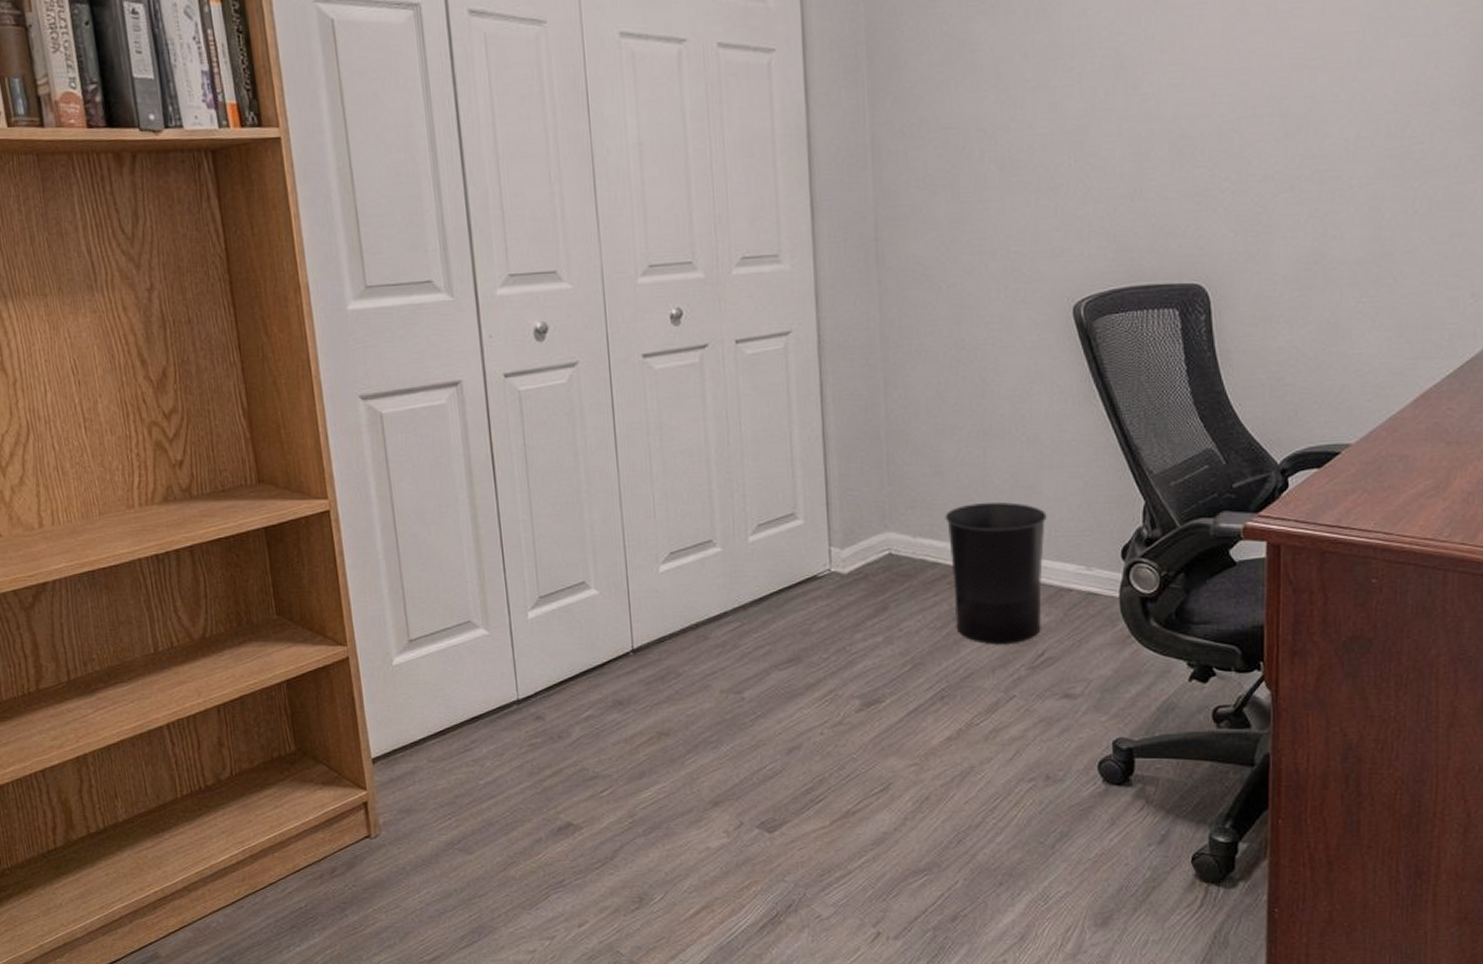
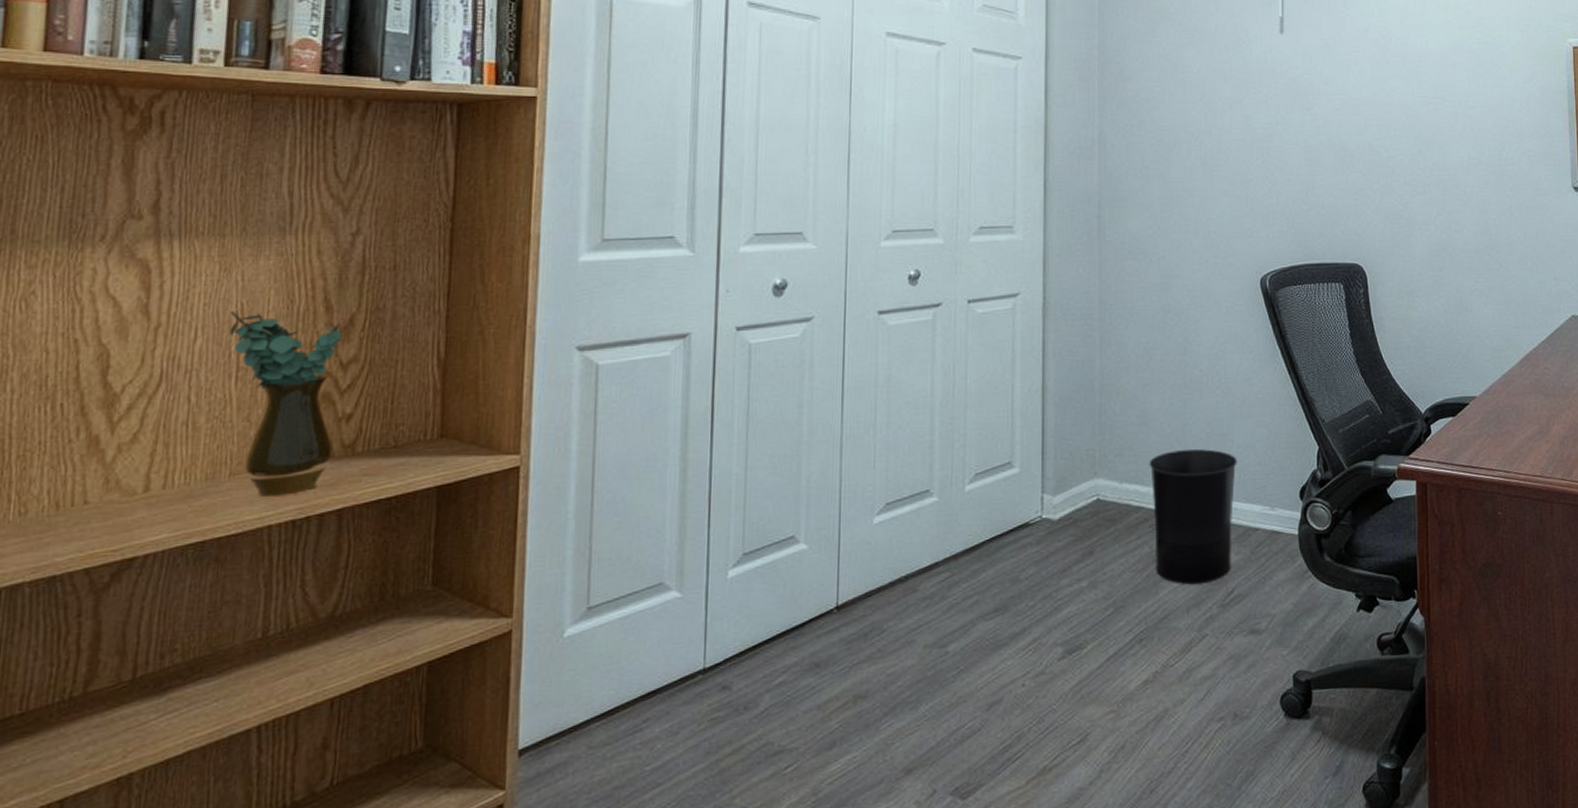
vase: none [66,366,175,533] -> present [229,310,342,497]

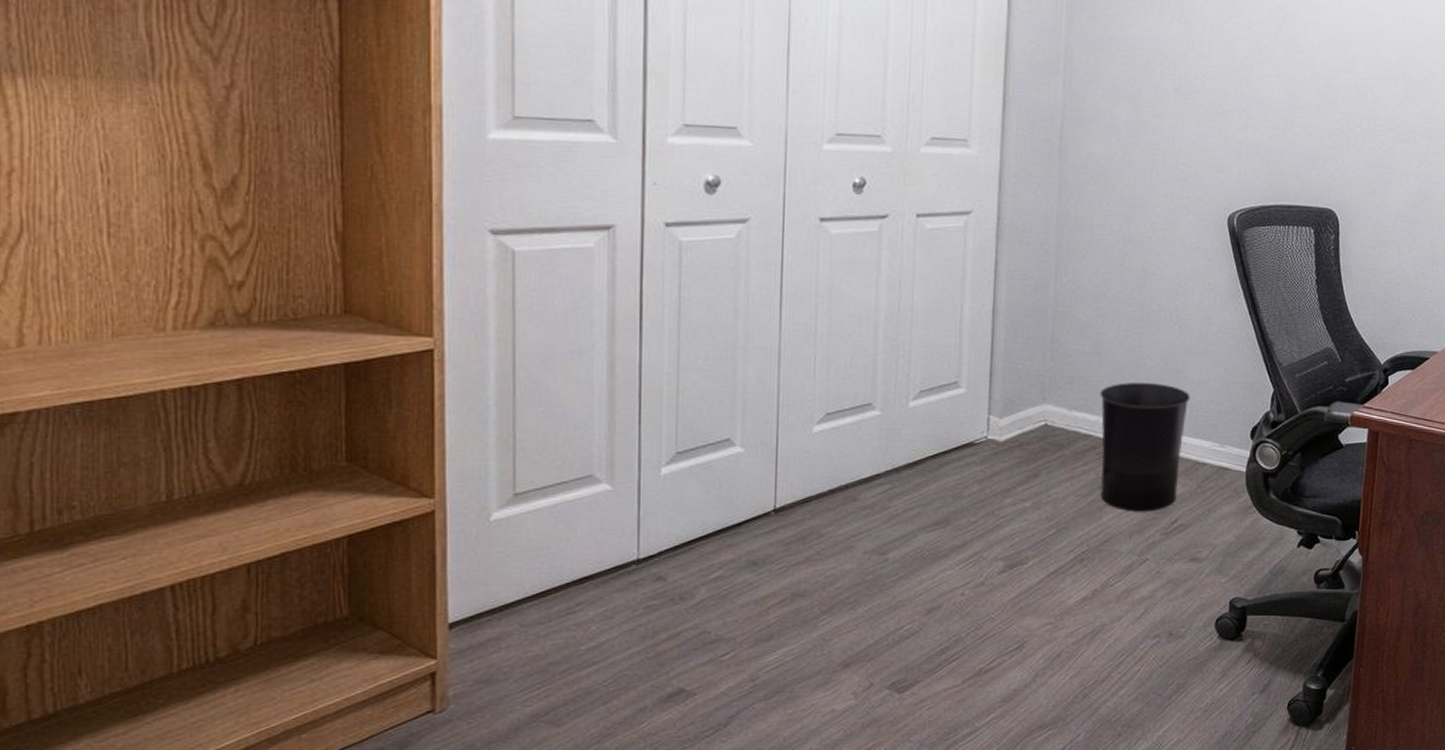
vase: present [229,310,342,497] -> none [93,160,226,361]

